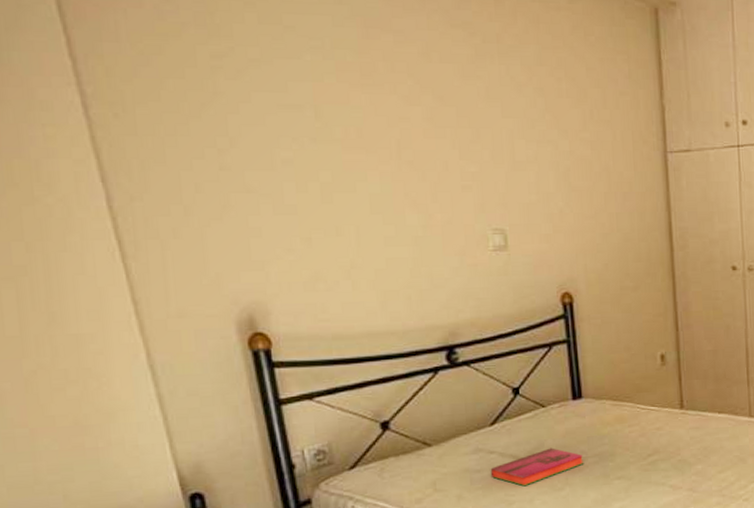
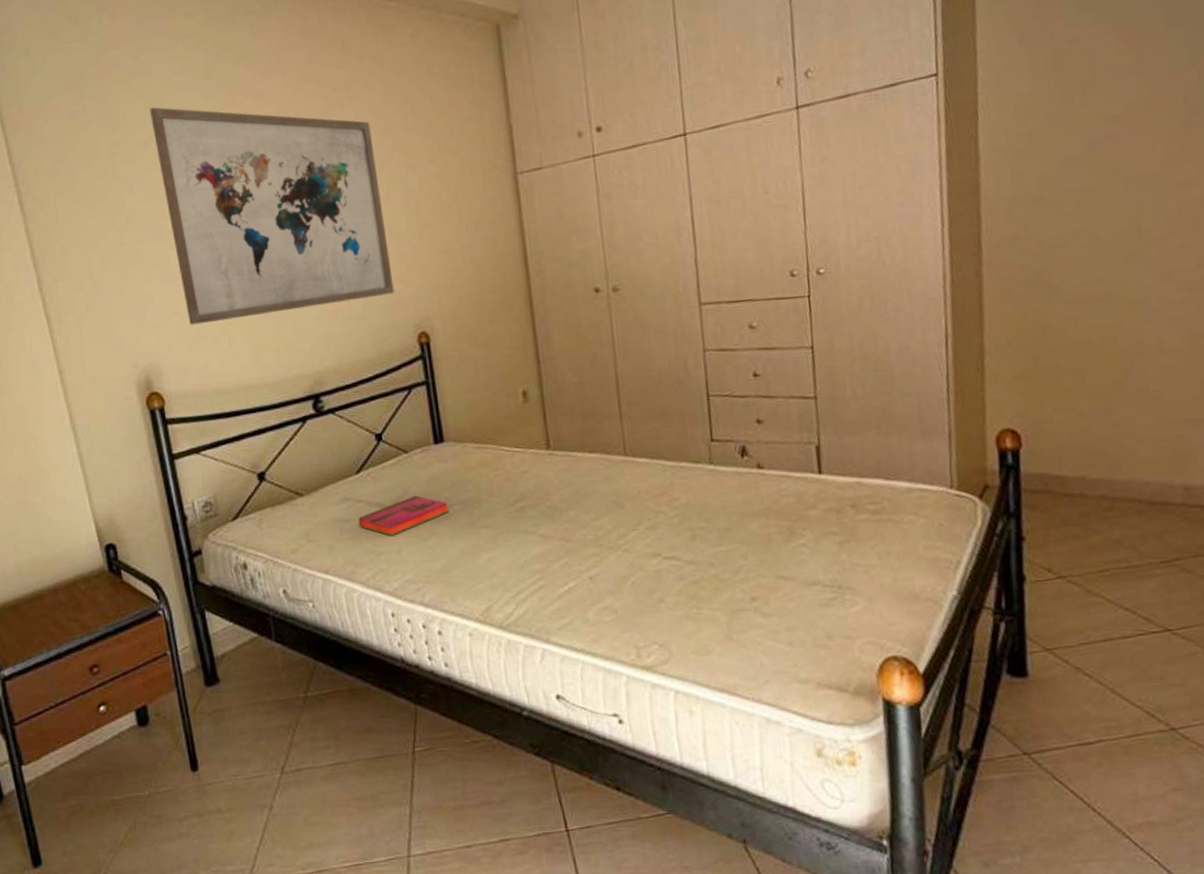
wall art: none [263,23,539,265] -> present [149,107,395,326]

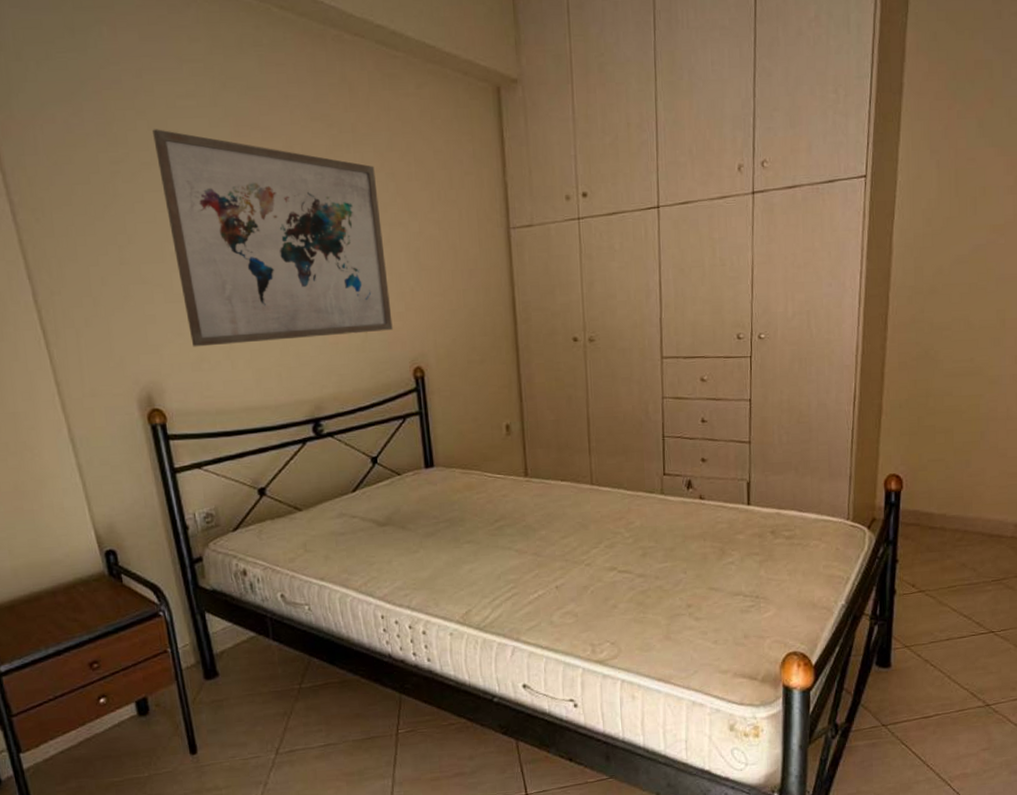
hardback book: present [358,495,450,537] -> none [353,513,437,549]

